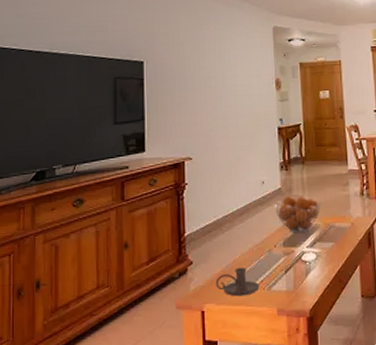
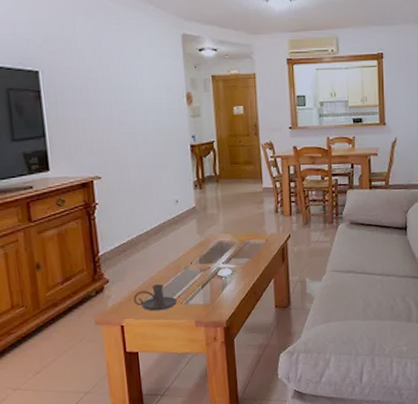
fruit basket: present [274,195,322,233] -> none [189,214,237,250]

